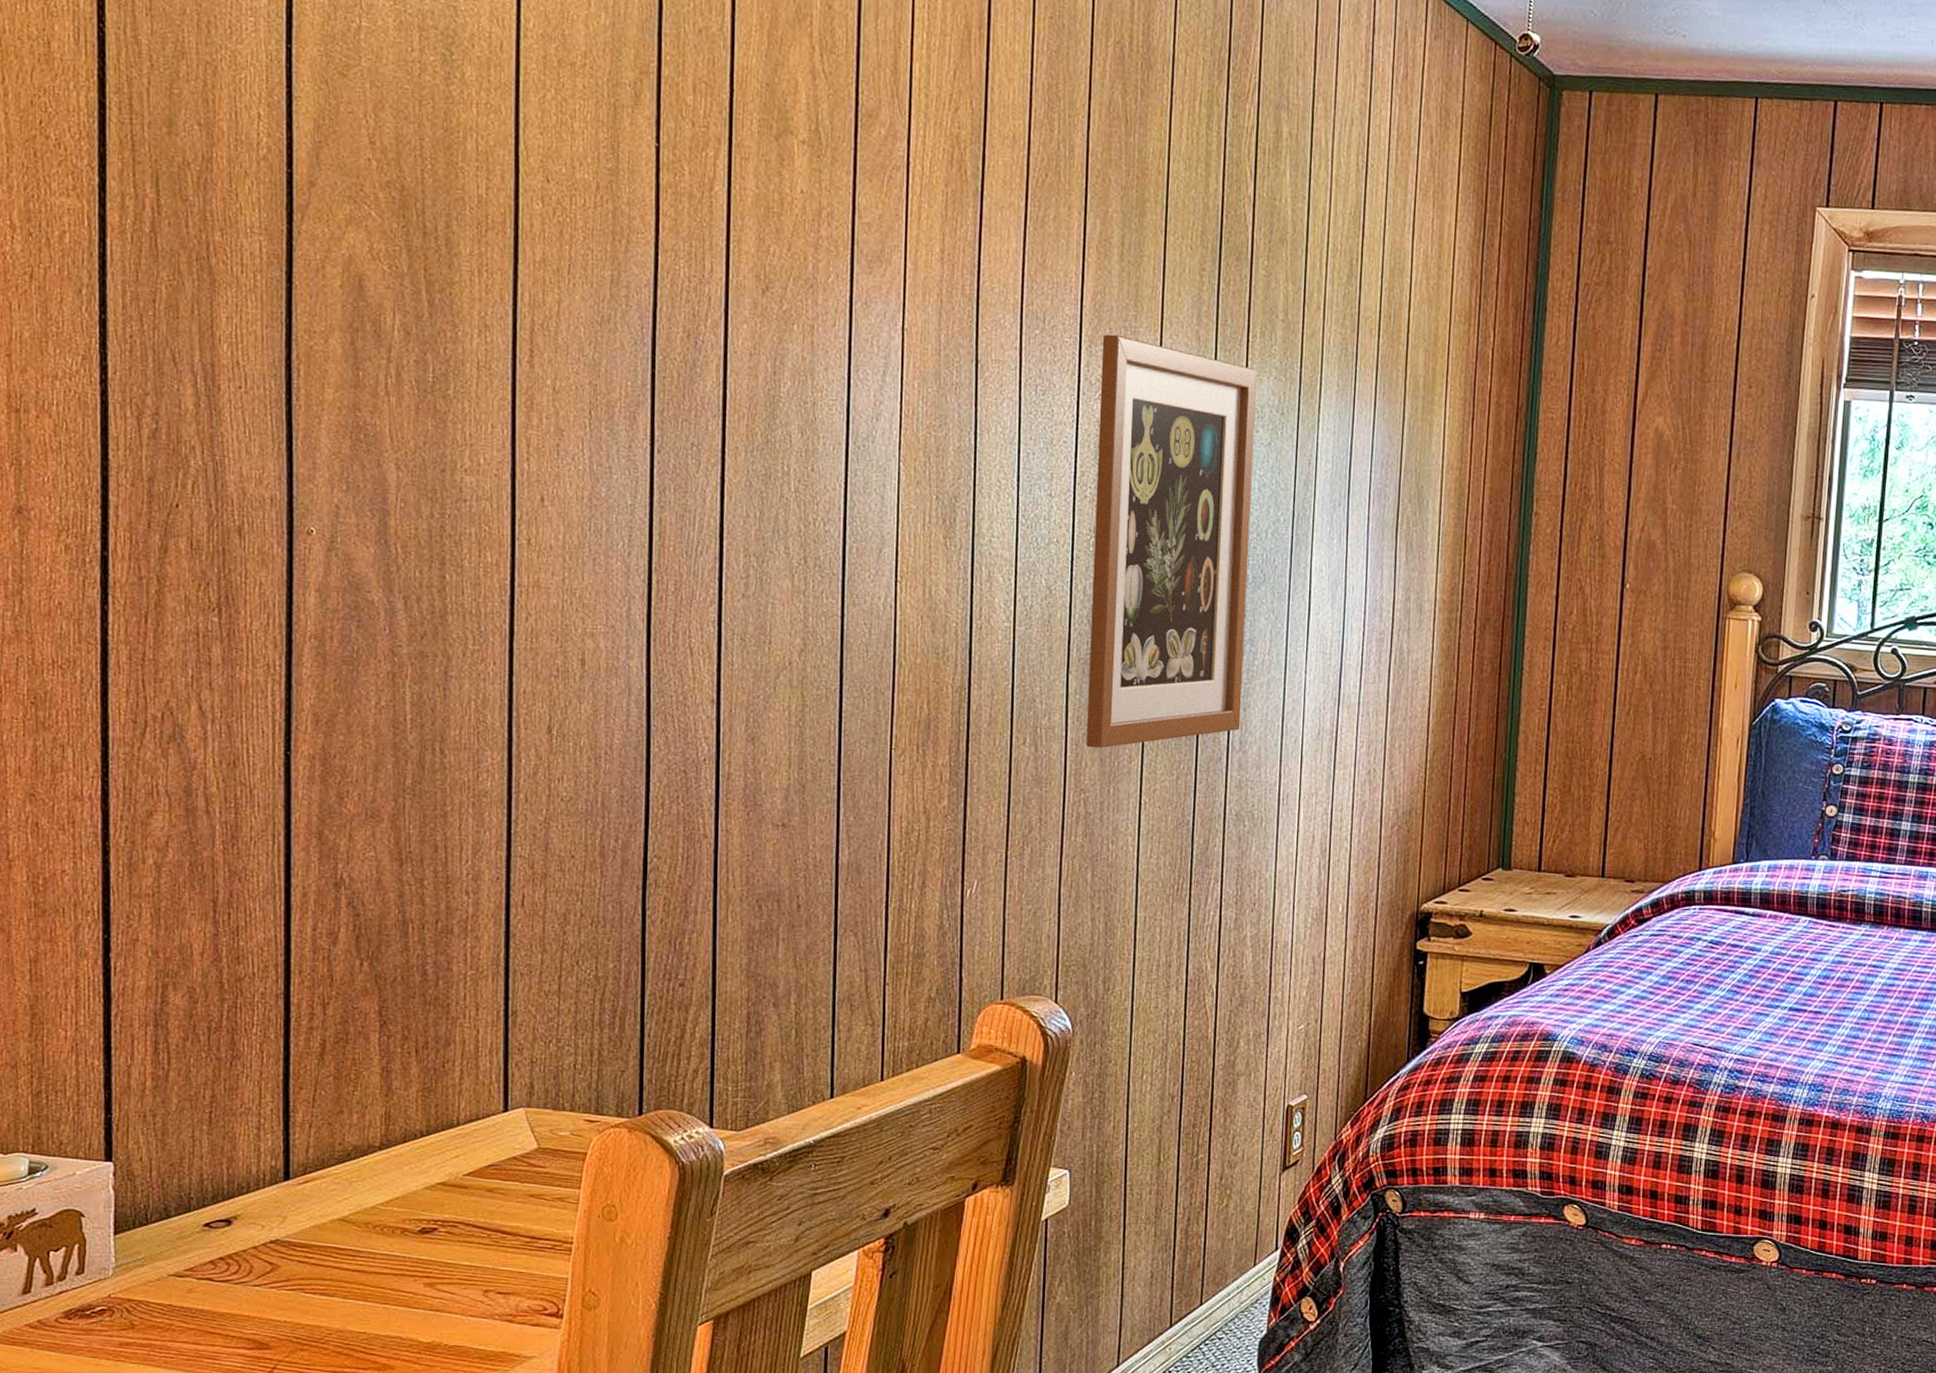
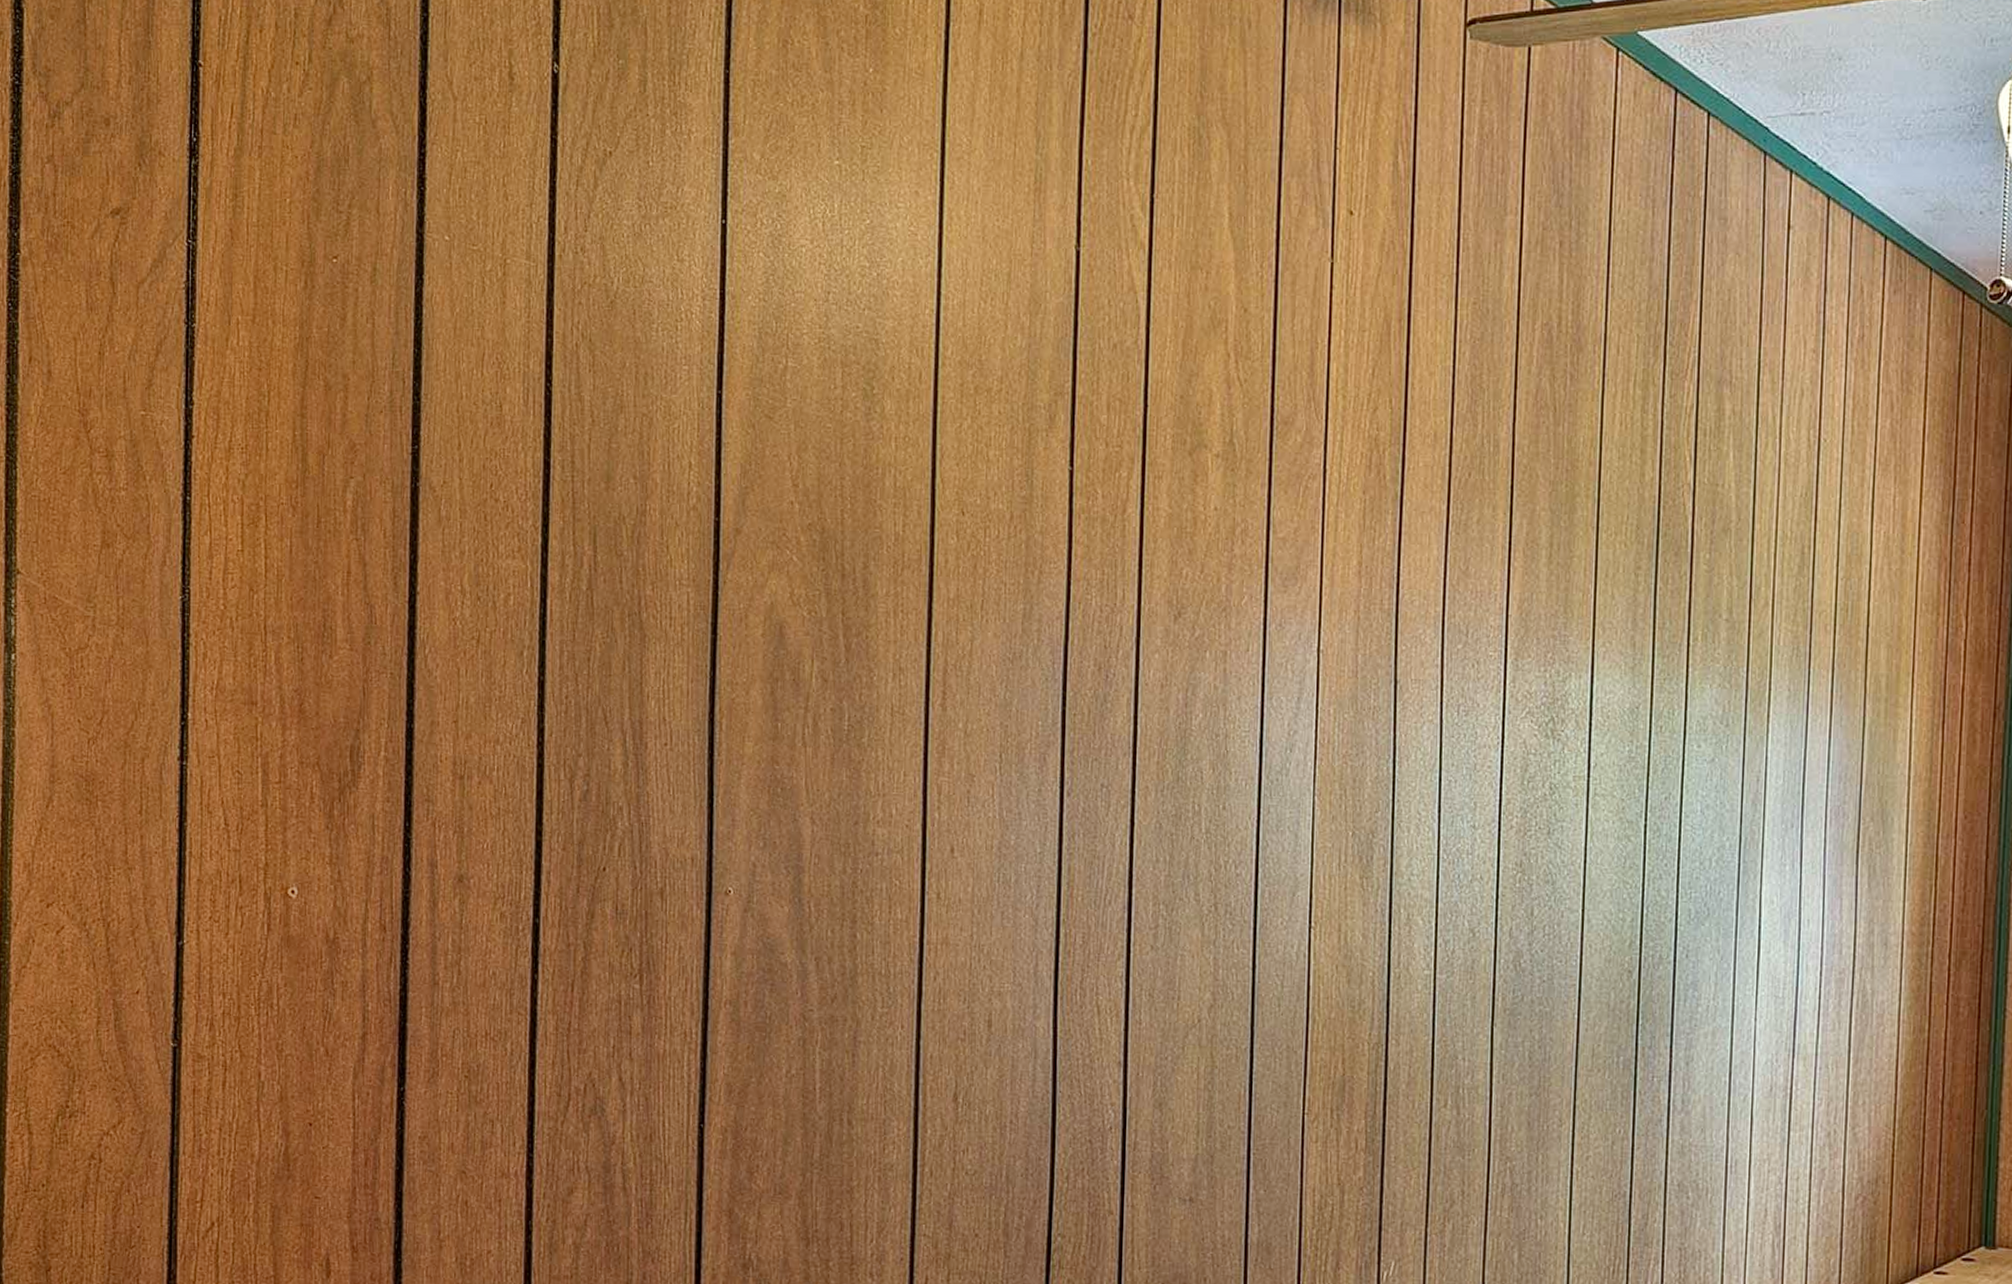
wall art: present [1086,334,1257,748] -> none [1512,645,1699,1110]

